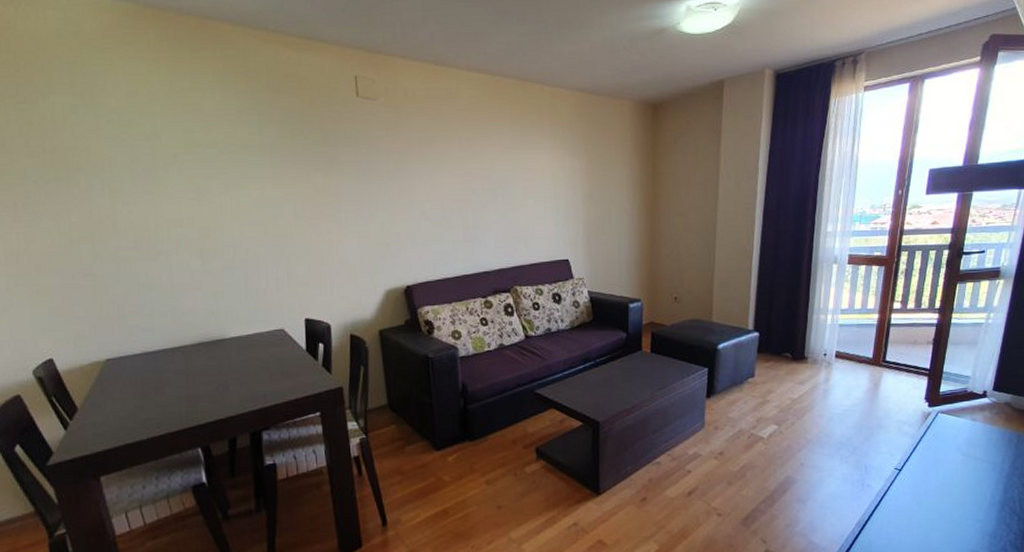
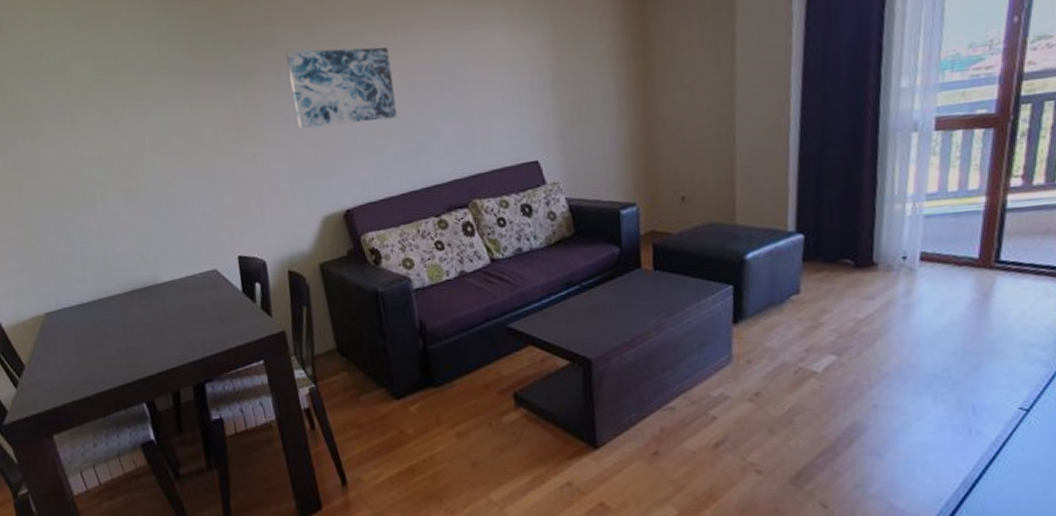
wall art: none [365,148,458,215] -> present [286,47,398,130]

